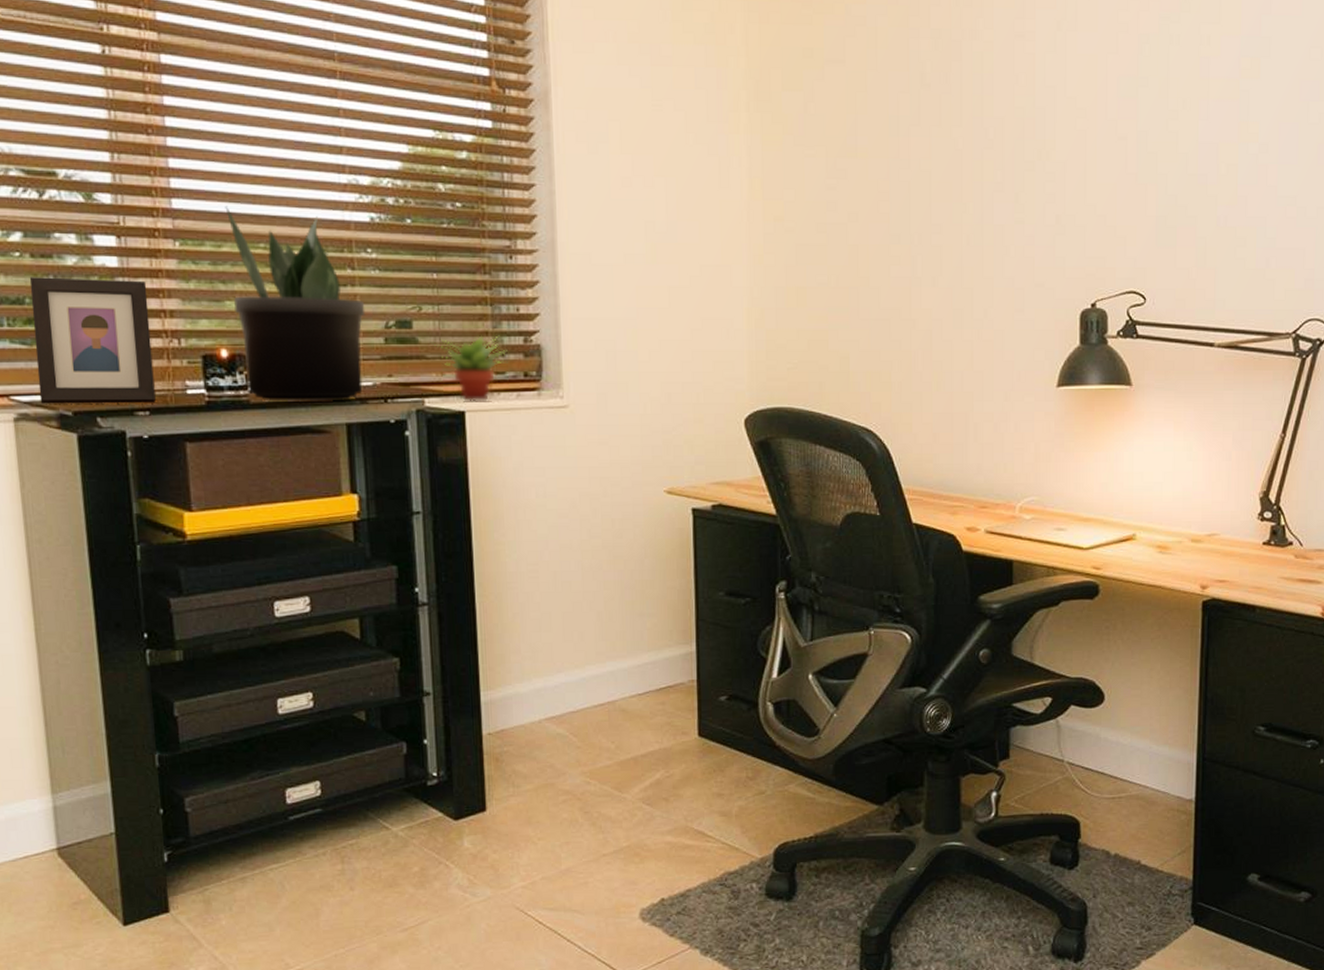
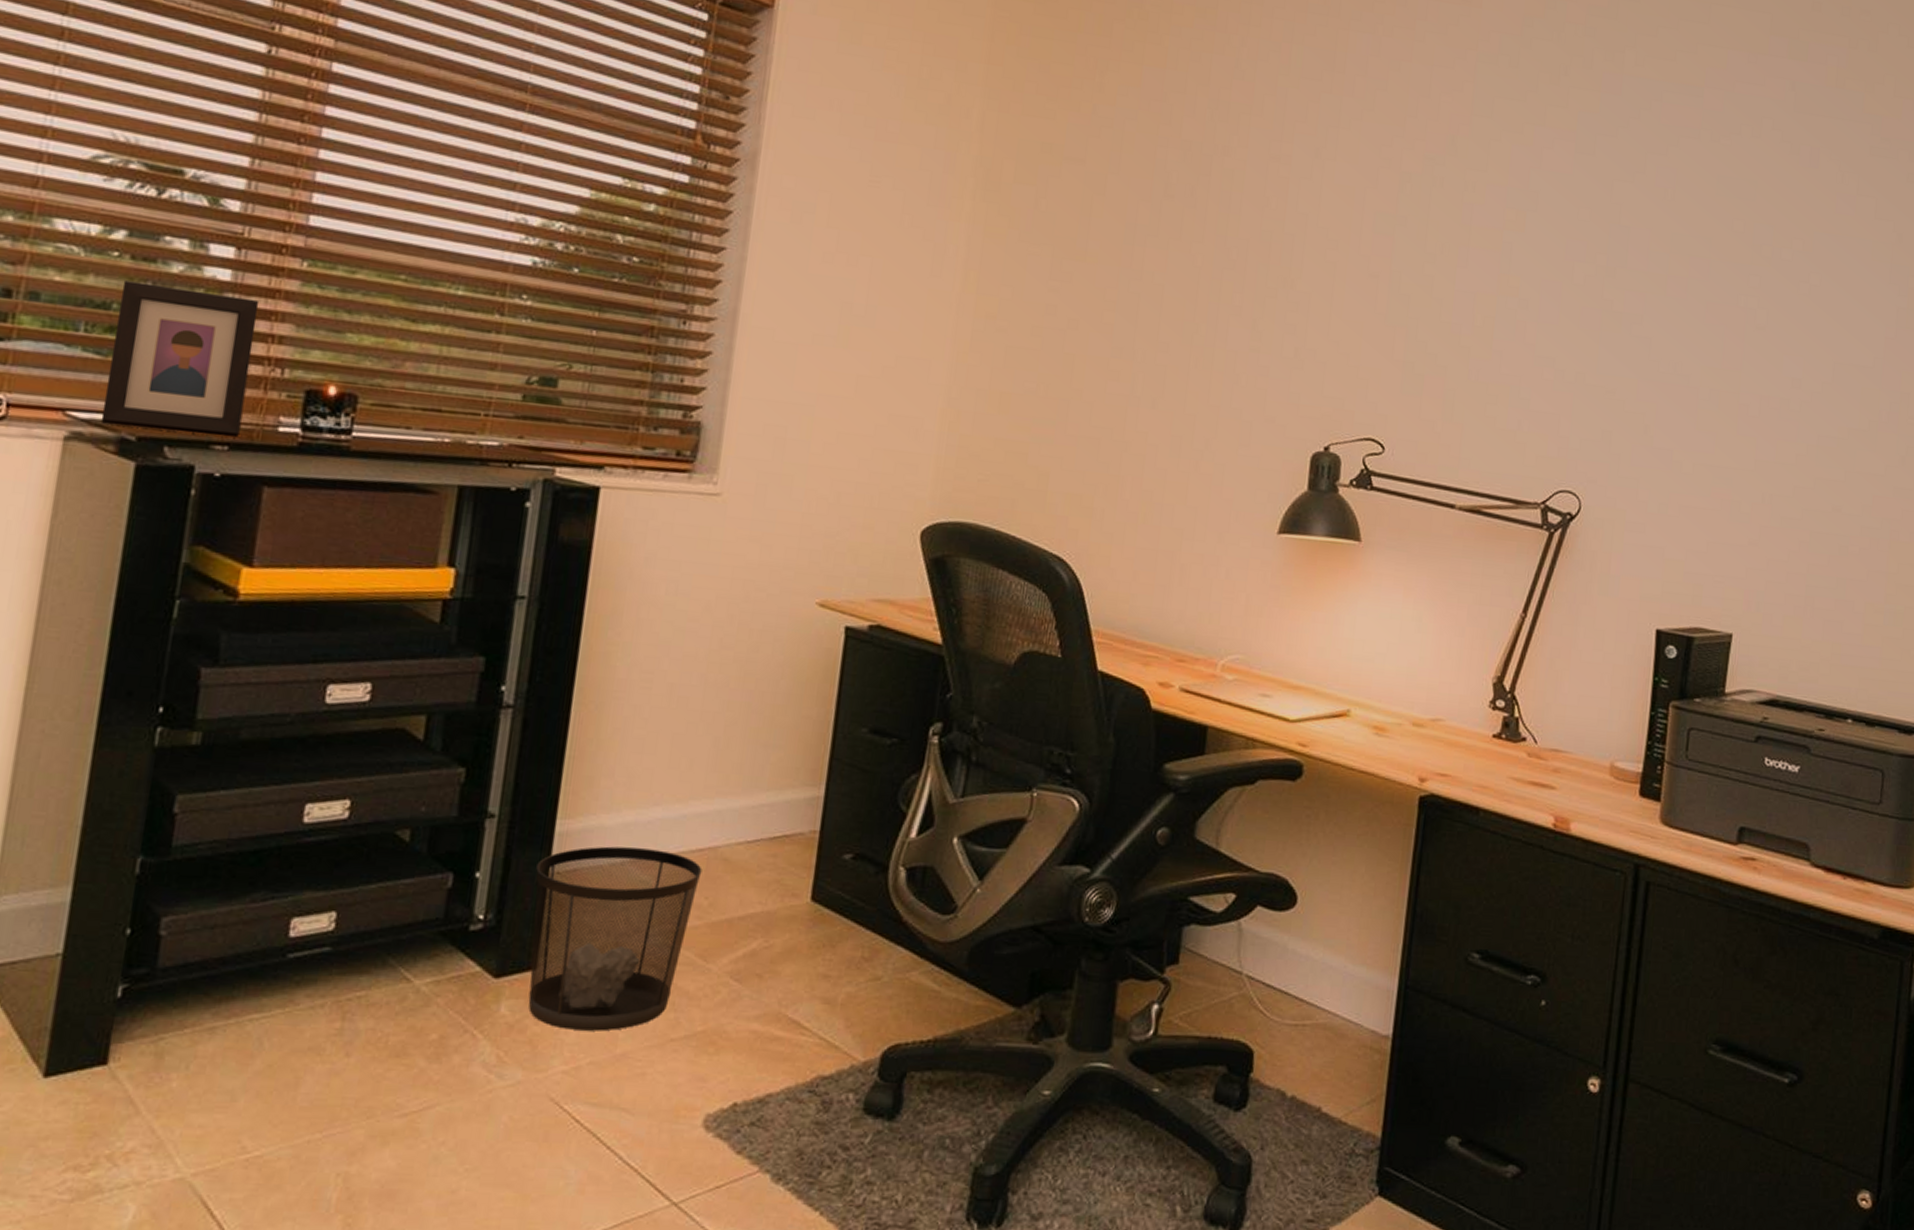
planter: present [225,205,366,400] -> none [350,229,508,459]
succulent plant: present [431,335,508,402] -> none [576,403,662,479]
waste bin: none [471,708,606,855] -> present [528,846,702,1032]

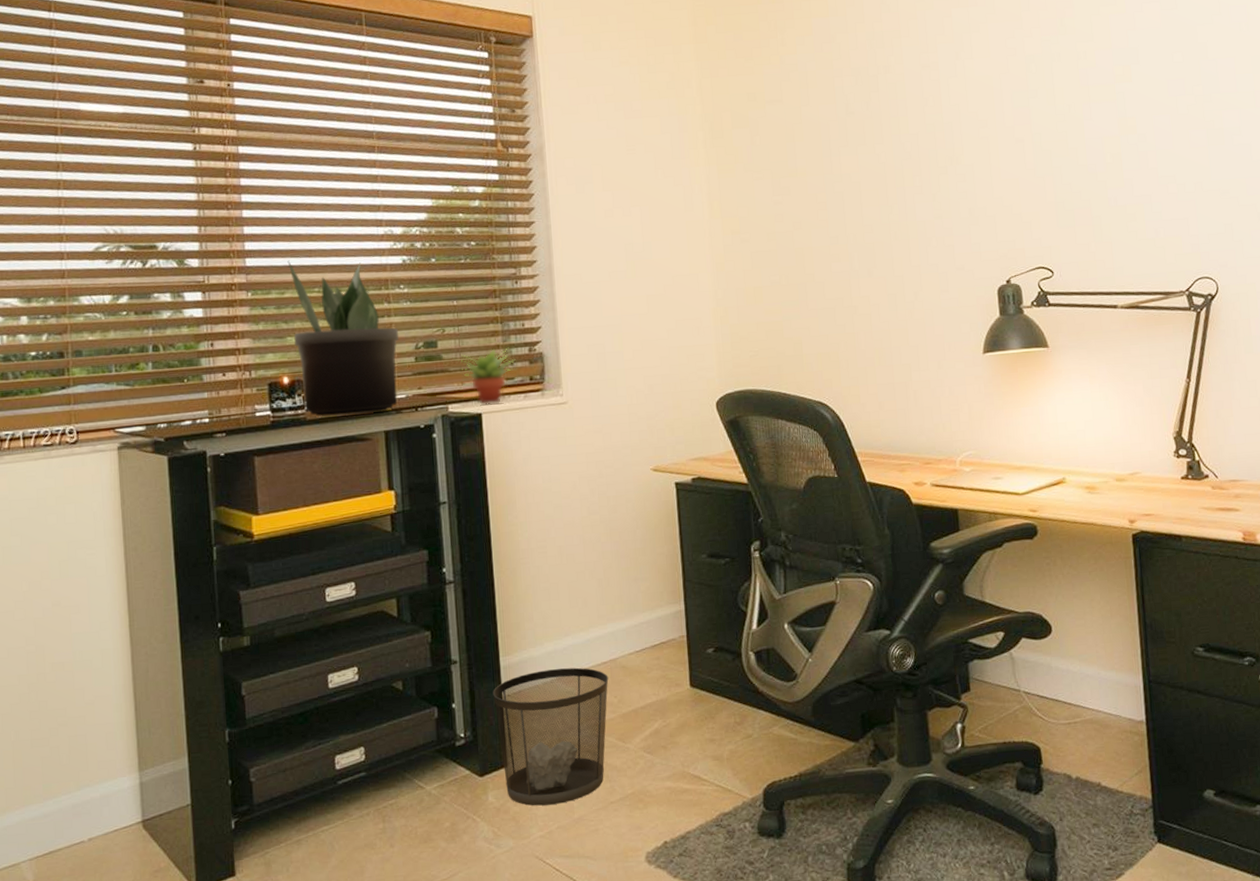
picture frame: present [100,280,260,438] -> none [133,326,231,433]
planter: none [350,229,508,459] -> present [287,260,400,417]
succulent plant: none [576,403,662,479] -> present [453,347,516,406]

